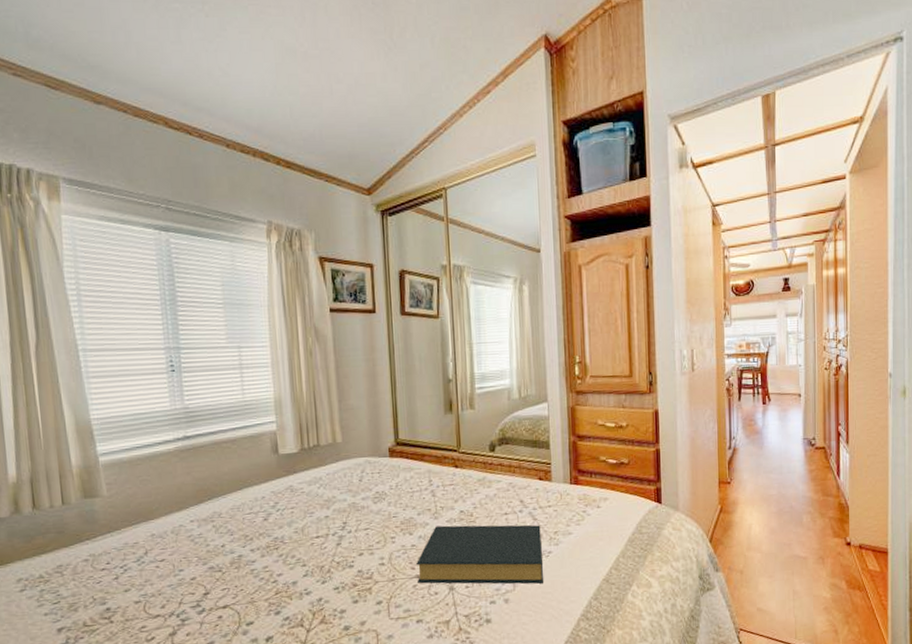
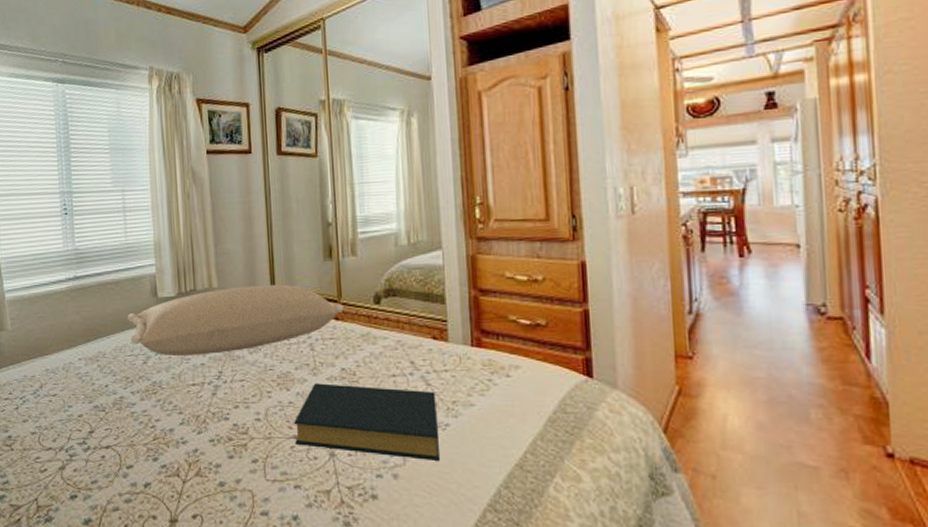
pillow: none [245,437,463,511] -> present [126,284,344,355]

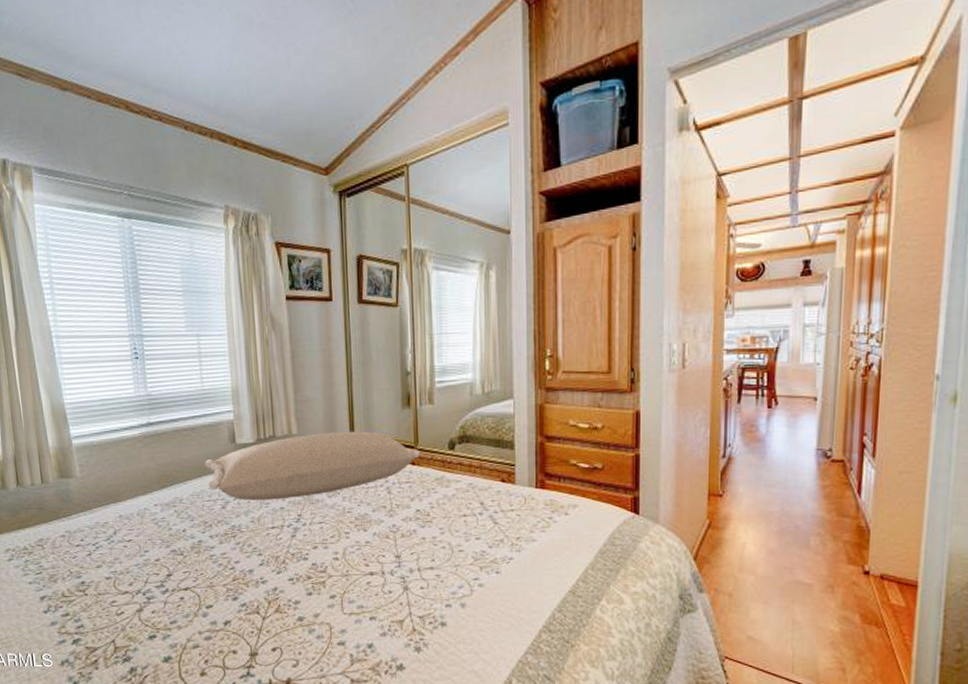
hardback book: present [294,383,440,461] -> none [371,524,504,590]

